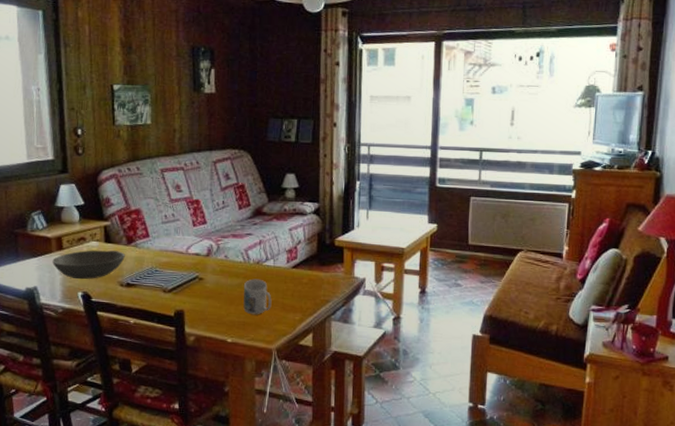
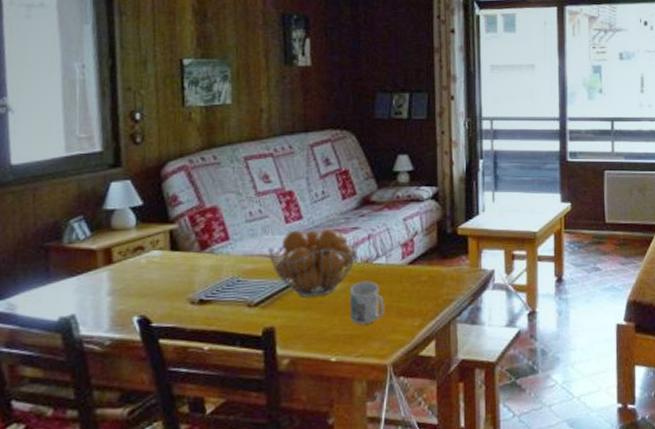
bowl: present [52,250,125,279] -> none [97,260,198,299]
fruit basket: none [178,232,252,289] -> present [267,228,360,297]

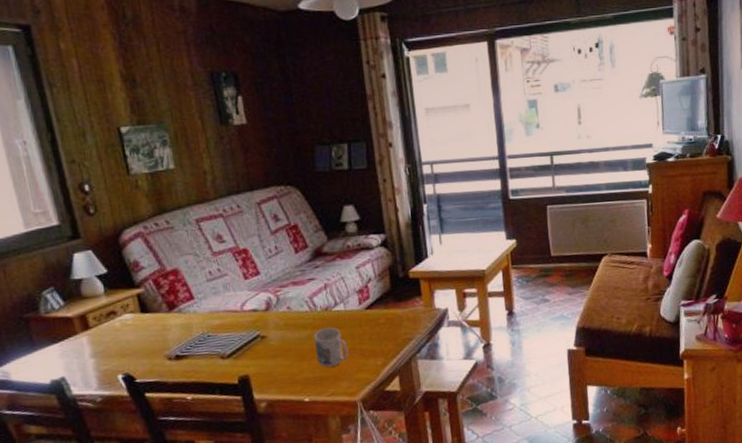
fruit basket: present [267,228,360,297] -> none [230,281,317,347]

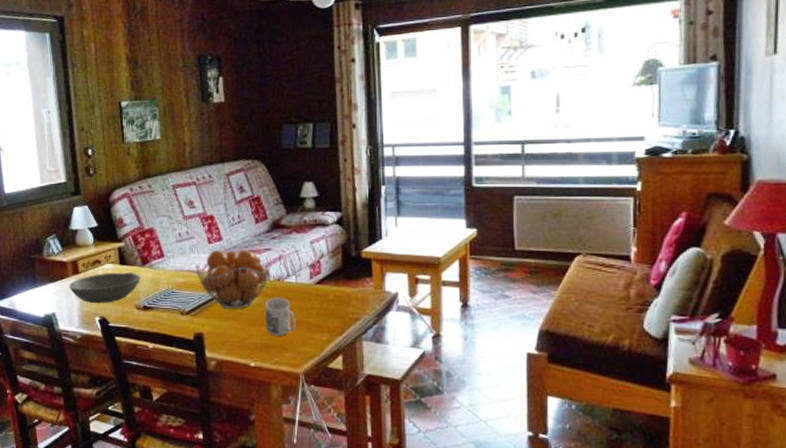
bowl: none [79,320,169,360] -> present [69,273,141,303]
fruit basket: none [230,281,317,347] -> present [194,249,272,309]

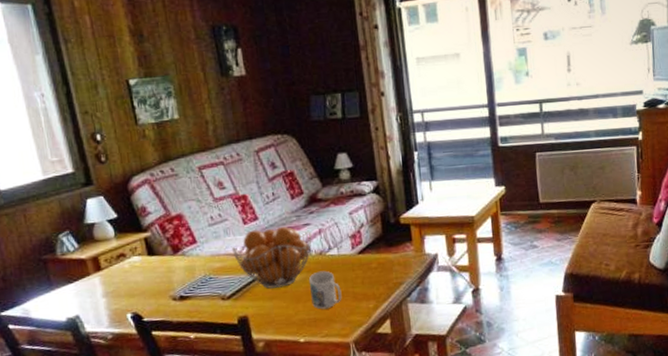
bowl: present [69,273,141,303] -> none [91,263,173,300]

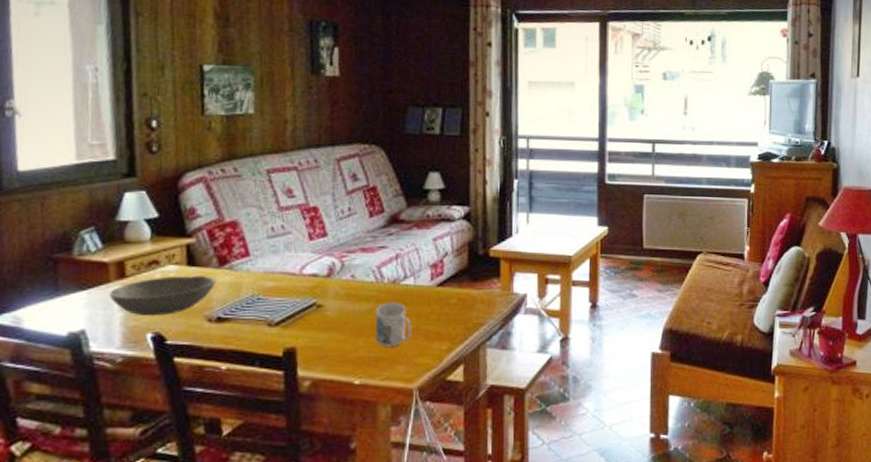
bowl: none [91,263,173,300] -> present [109,276,216,315]
fruit basket: present [231,226,312,289] -> none [289,246,387,317]

